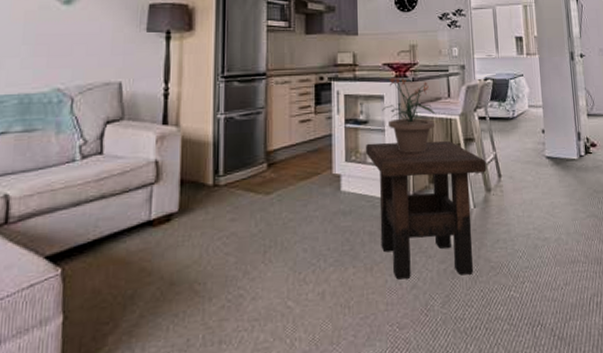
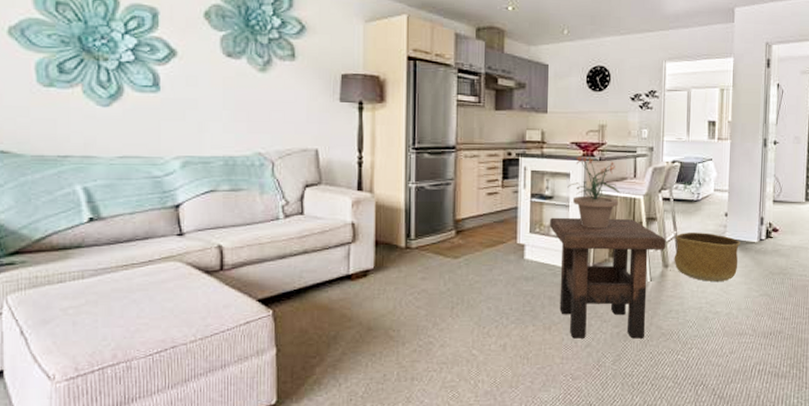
basket: none [495,151,561,205] -> present [674,233,740,282]

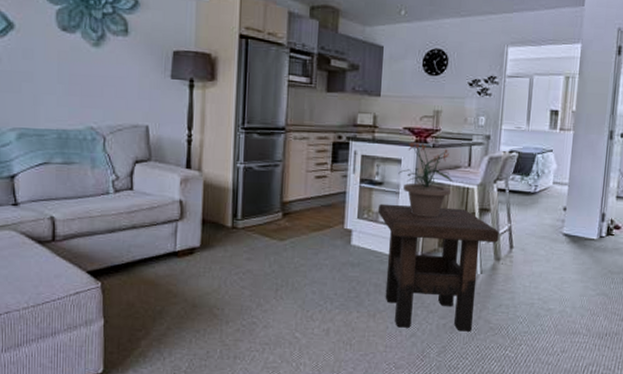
basket: present [674,233,740,282] -> none [506,226,579,279]

